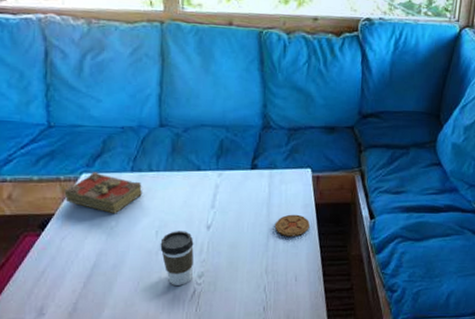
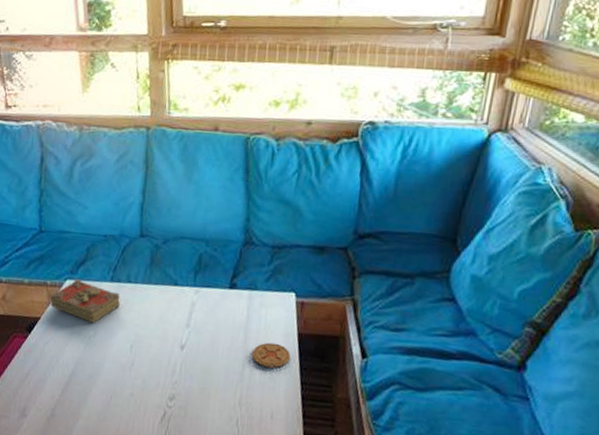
coffee cup: present [160,231,194,285] -> none [133,347,167,406]

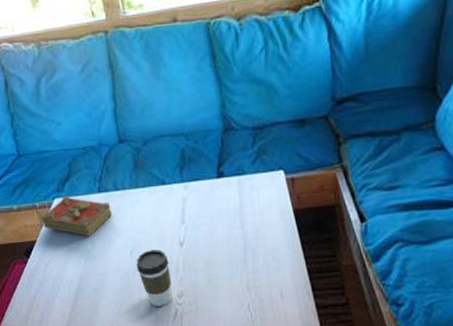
coffee cup: none [133,347,167,406] -> present [136,249,172,306]
coaster: present [252,342,291,368] -> none [251,223,290,249]

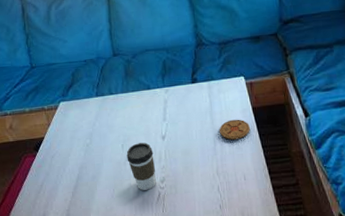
book: present [41,196,113,237] -> none [49,100,108,134]
coaster: none [251,223,290,249] -> present [219,119,250,140]

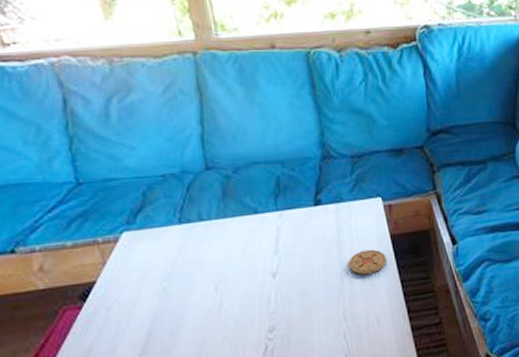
coffee cup: present [126,142,156,190] -> none [221,282,262,345]

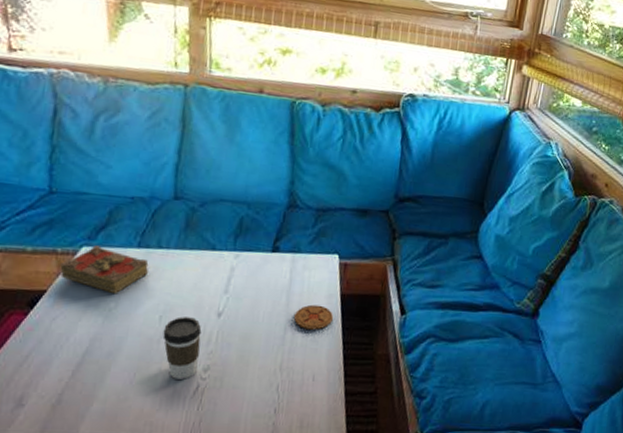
book: none [104,229,196,274] -> present [60,245,149,295]
coffee cup: none [221,282,262,345] -> present [163,317,202,380]

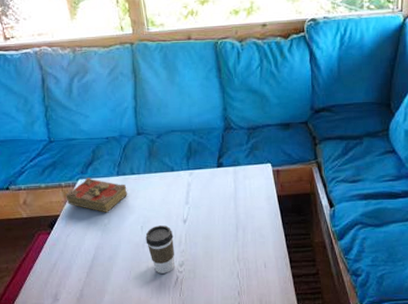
coaster: present [294,304,333,330] -> none [243,206,274,227]

